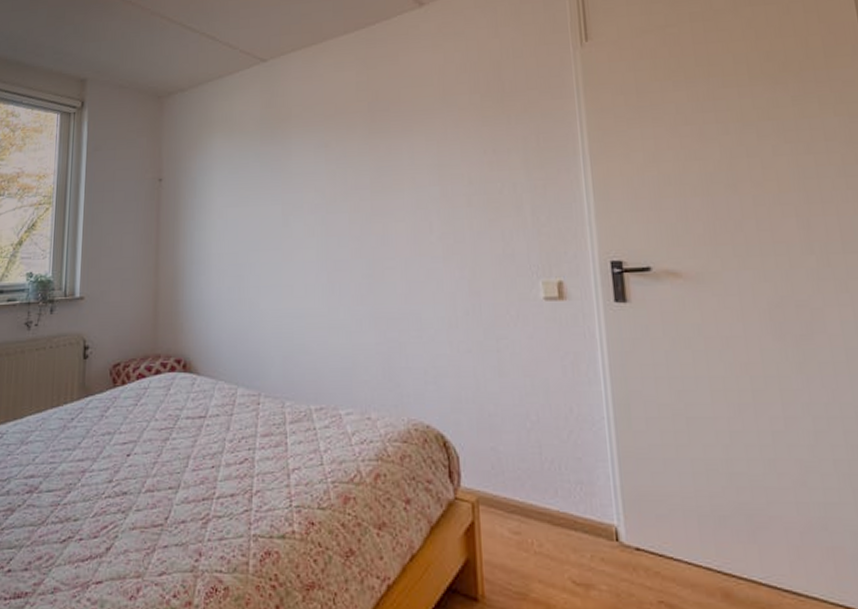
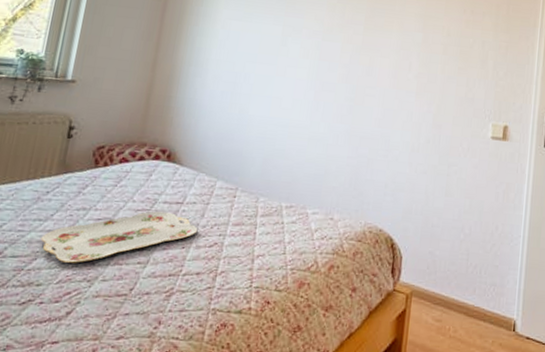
serving tray: none [72,429,226,493] -> present [40,211,198,263]

